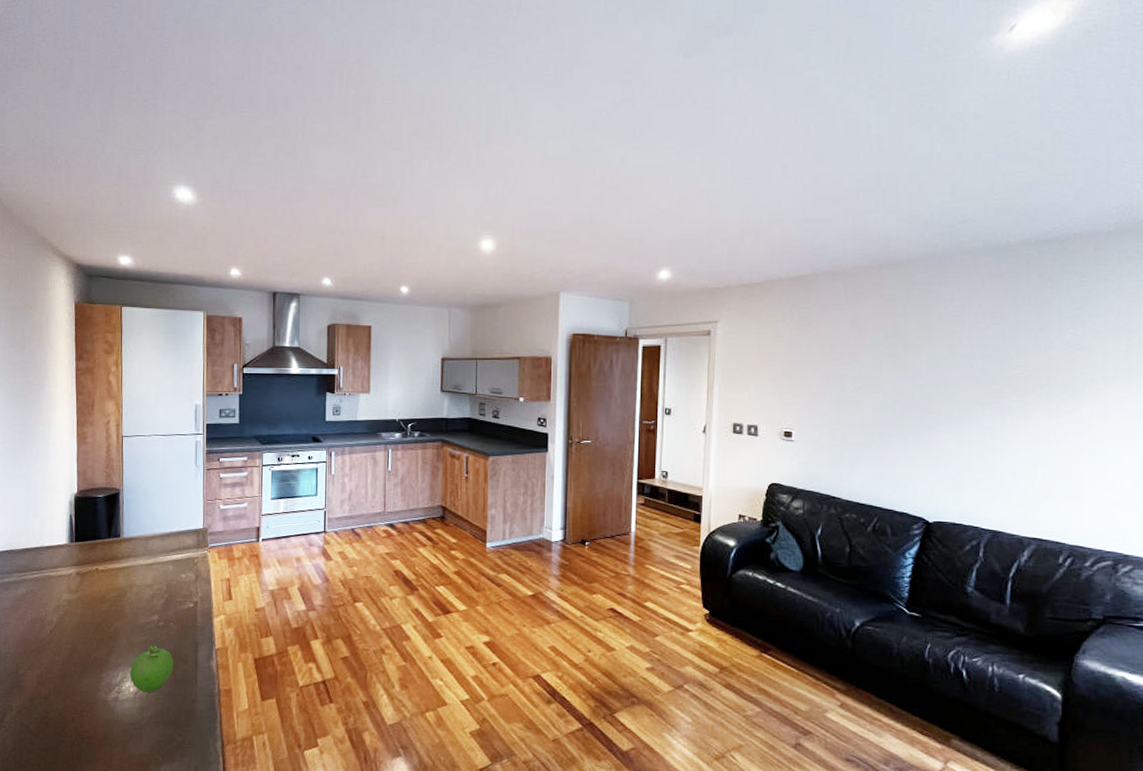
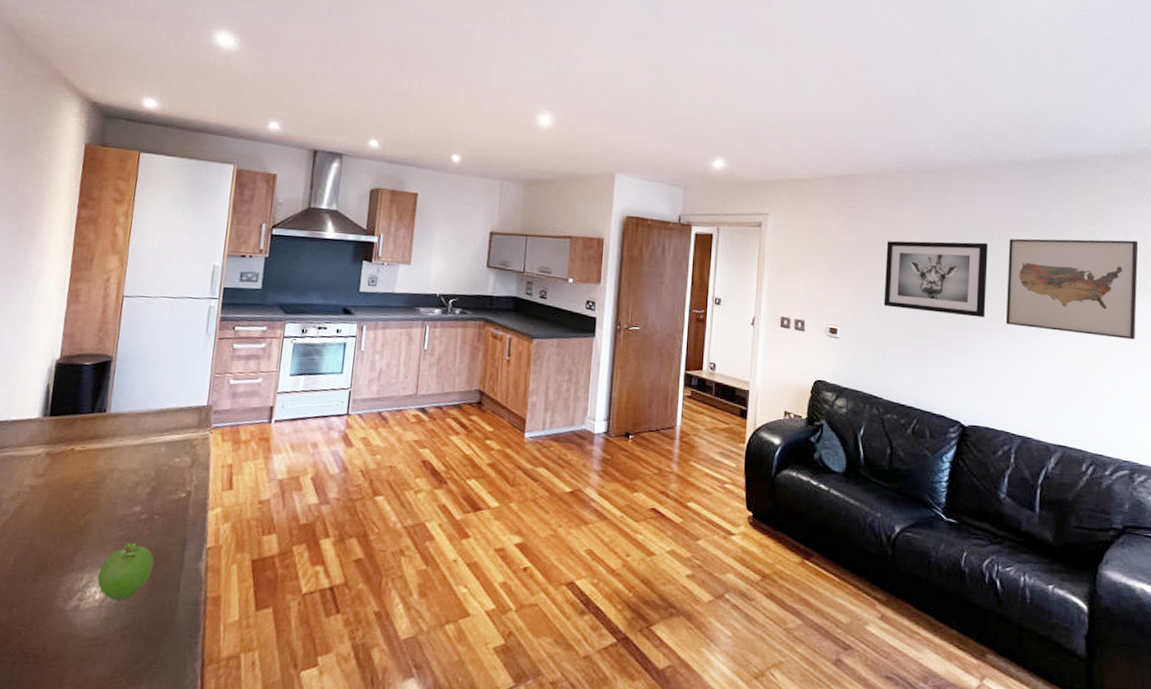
wall art: none [841,335,956,413] -> present [884,240,988,318]
wall art: none [975,322,1132,427] -> present [1005,238,1139,340]

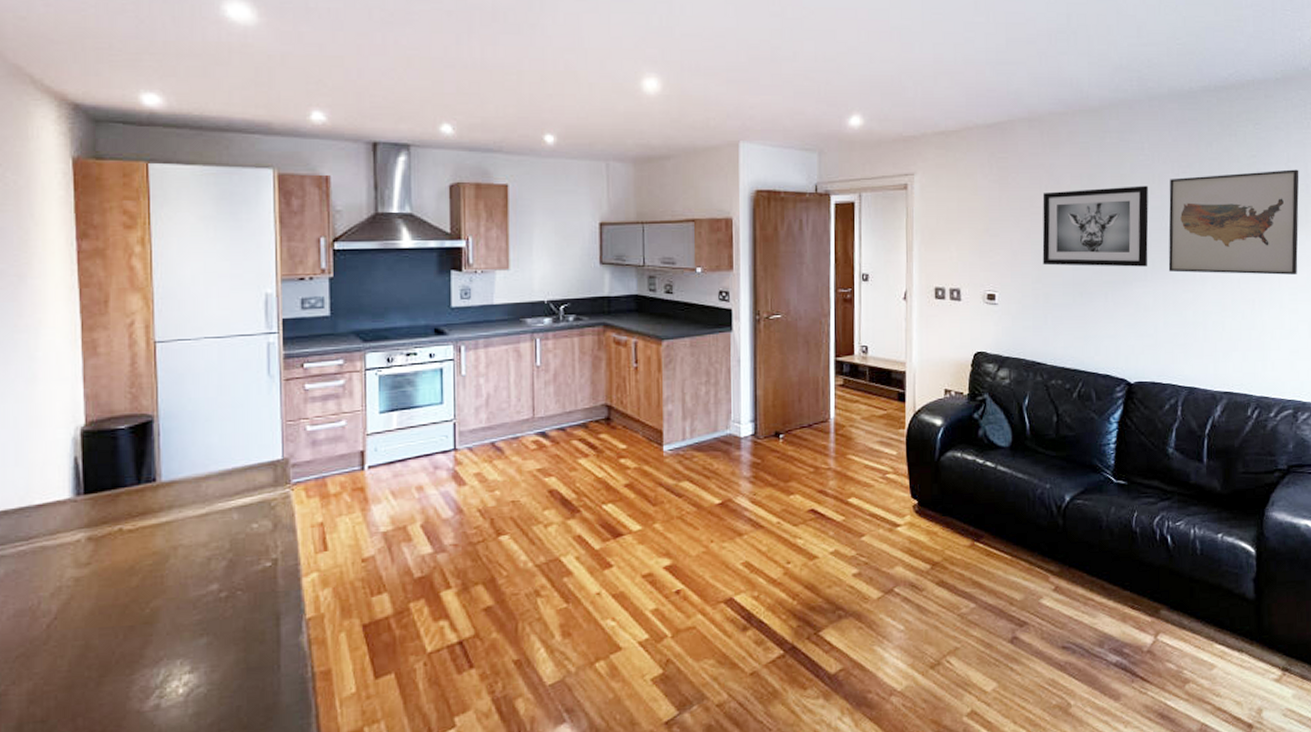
fruit: present [97,542,154,601] -> none [177,624,244,692]

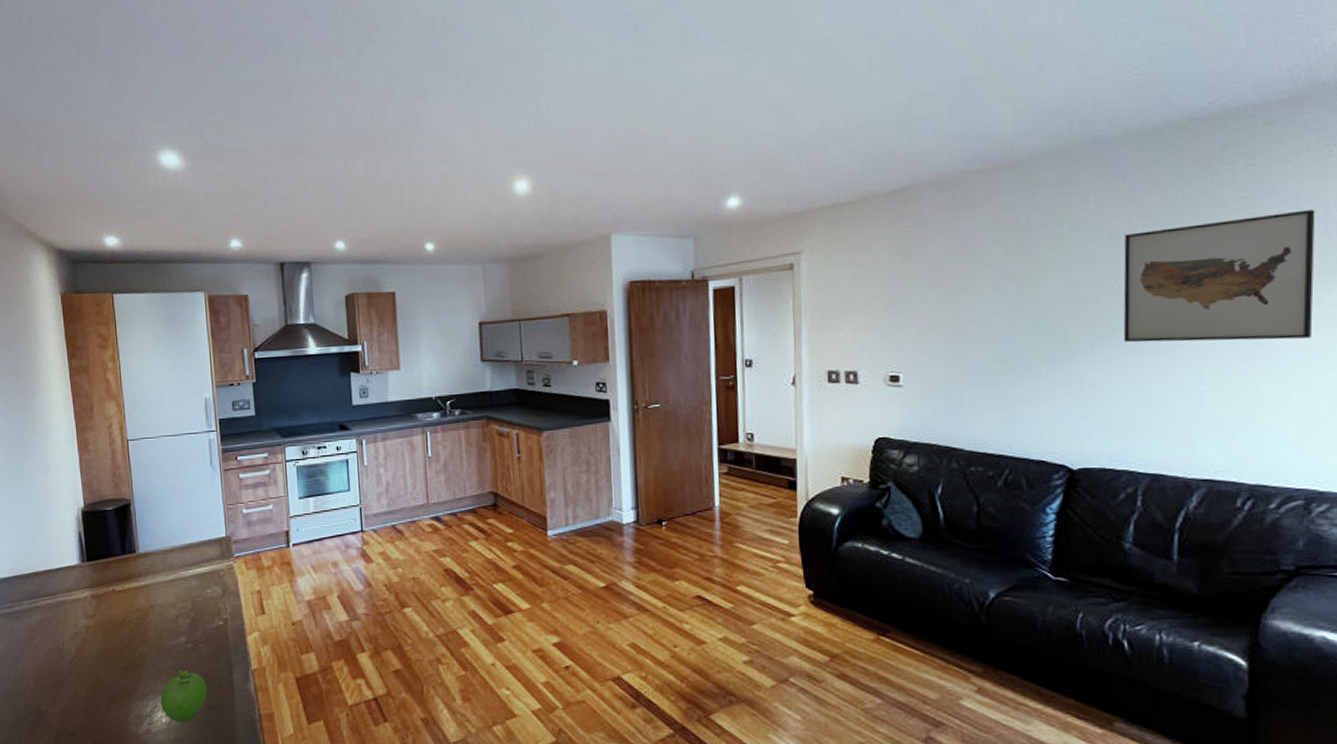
fruit: none [177,624,244,692] -> present [160,669,208,723]
wall art: present [1042,186,1149,267] -> none [956,244,1096,342]

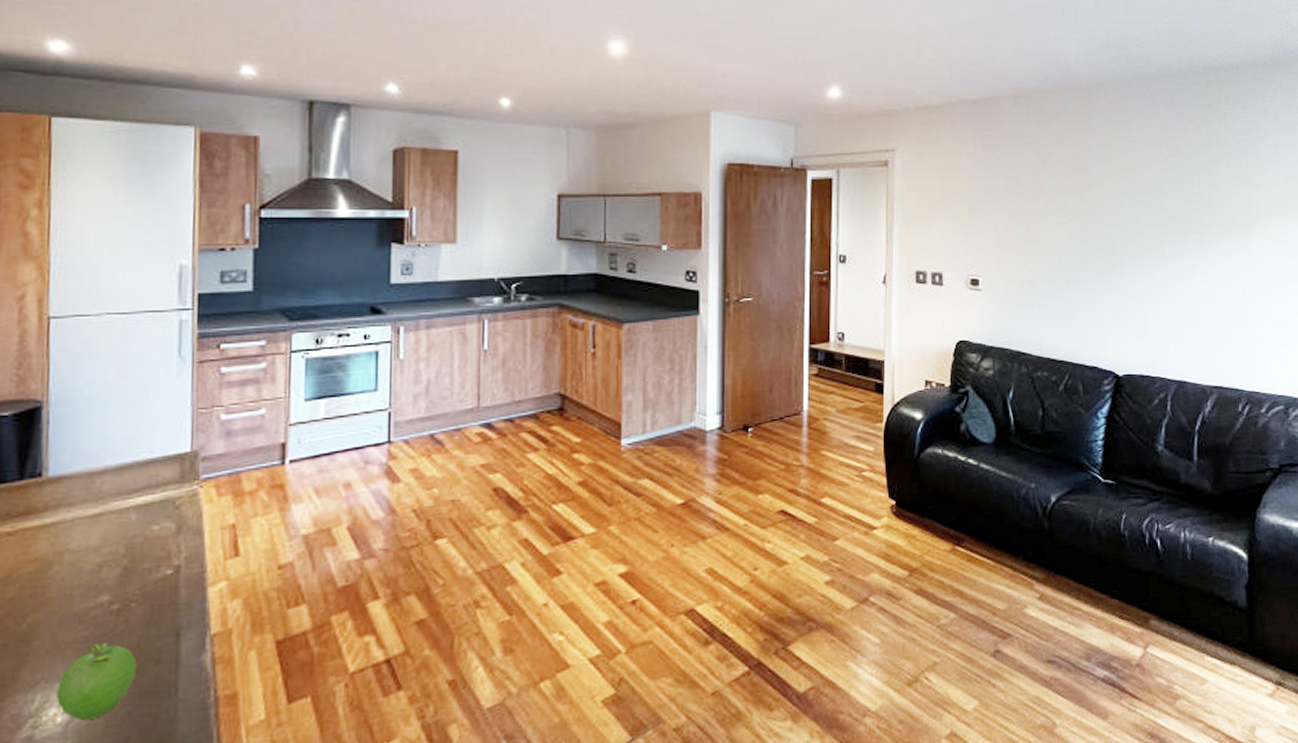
wall art: present [1123,209,1316,343] -> none [1157,155,1289,264]

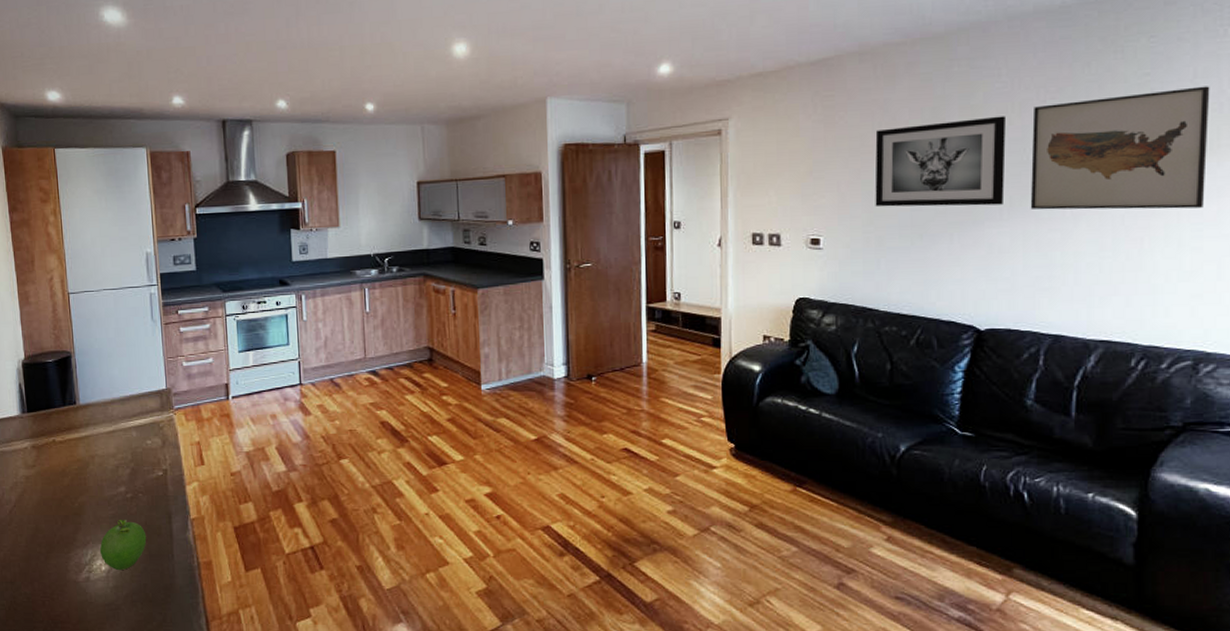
wall art: none [1028,168,1137,253] -> present [875,116,1006,207]
wall art: none [1157,155,1289,264] -> present [1030,86,1210,210]

